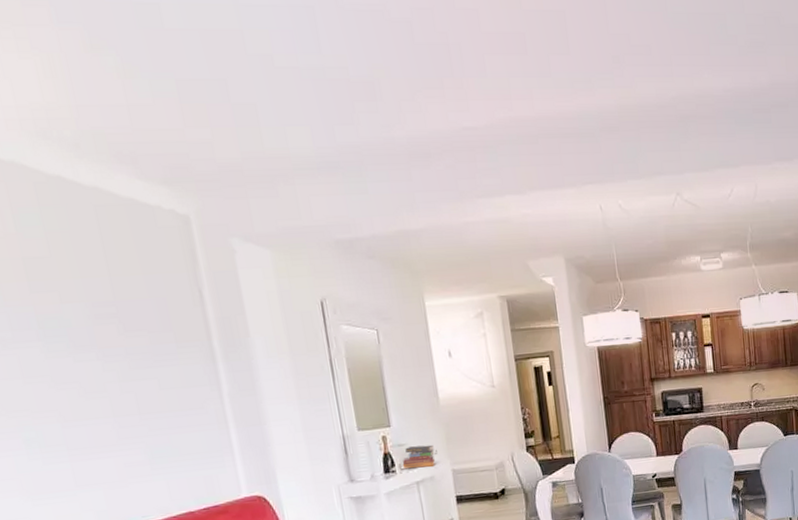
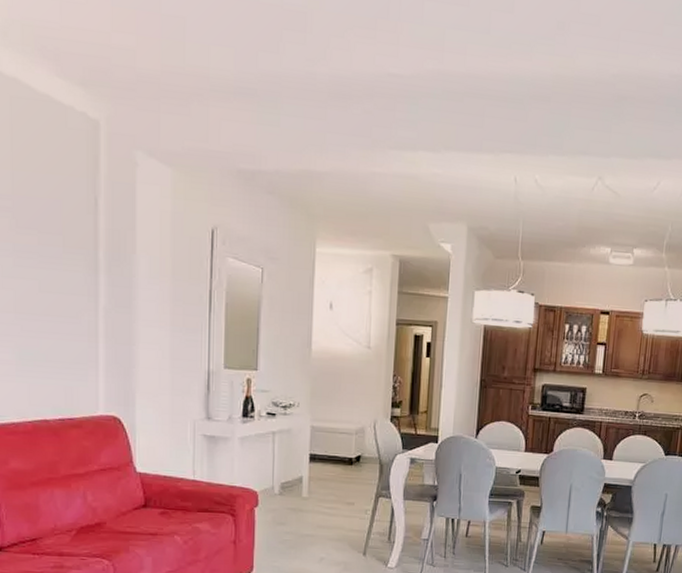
books: present [402,444,436,469] -> none [262,394,297,419]

